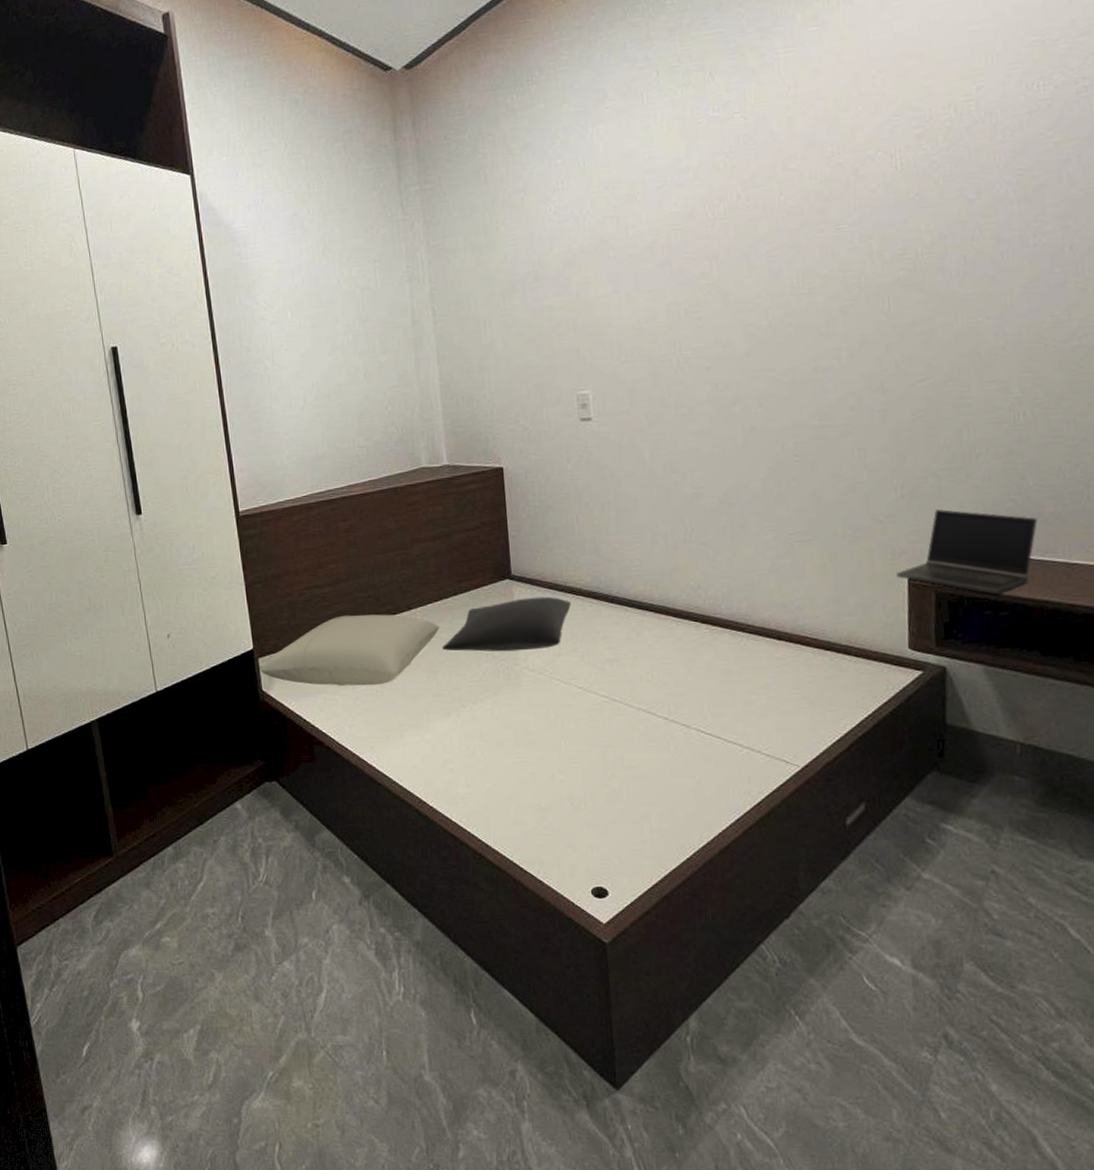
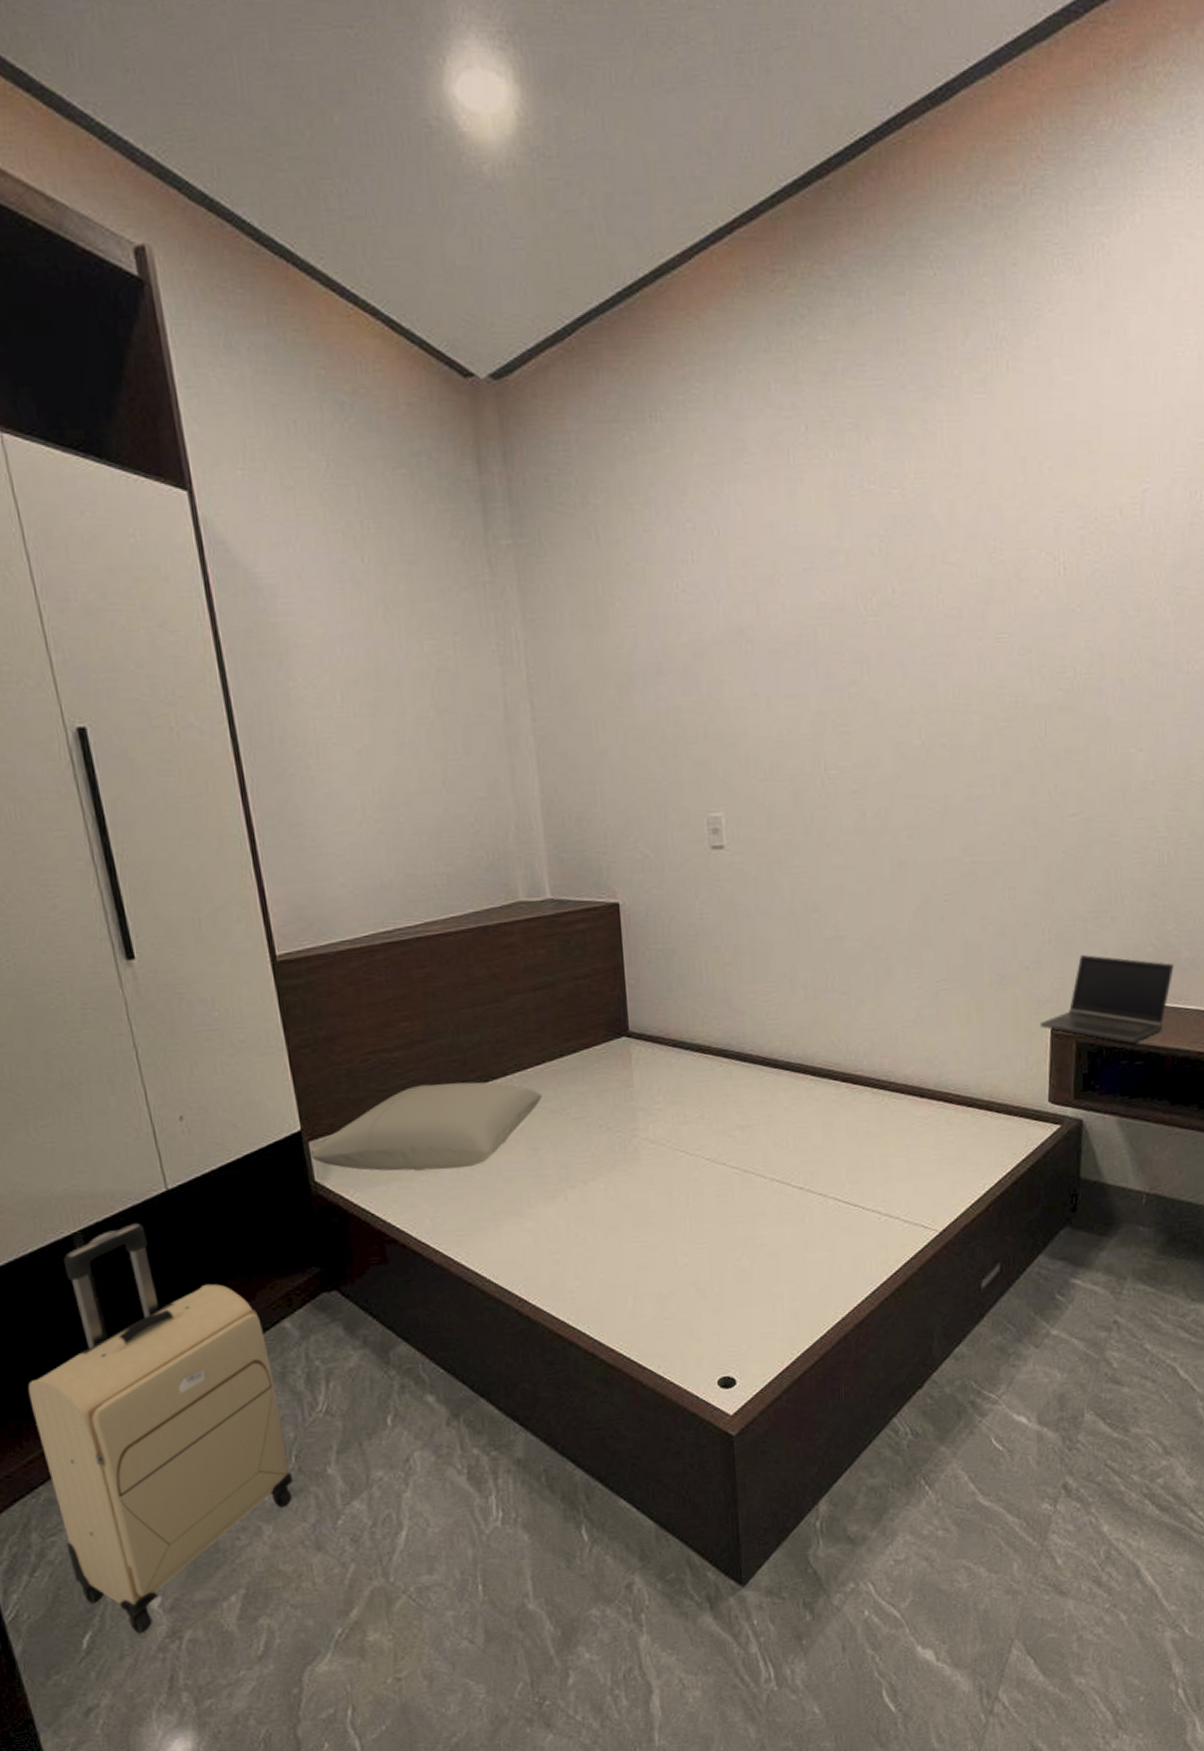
suitcase: none [55,716,239,1051] -> present [27,1223,294,1634]
pillow: present [442,596,571,652] -> none [546,1056,698,1124]

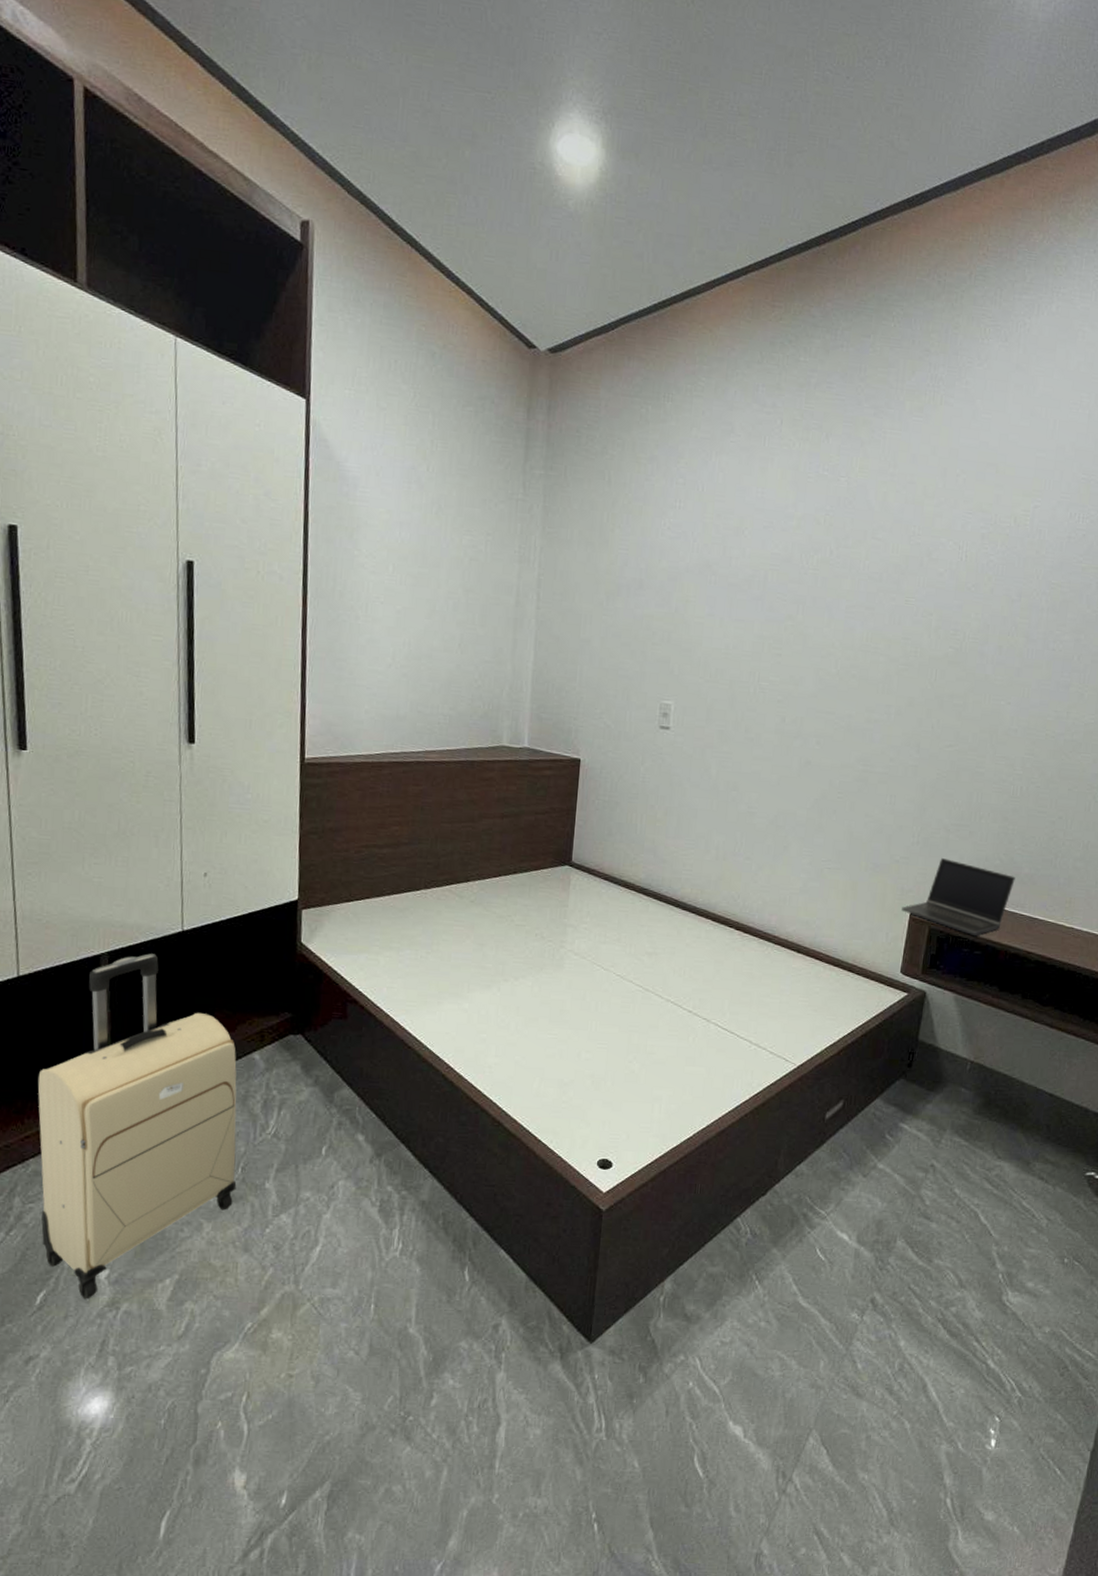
pillow: present [310,1082,543,1171] -> none [301,878,494,951]

